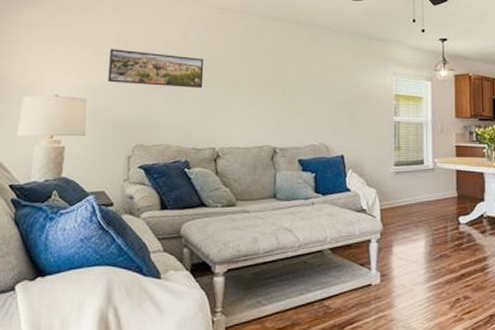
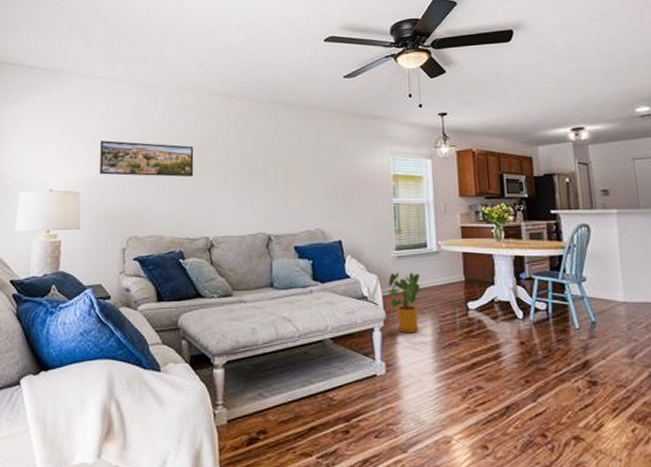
house plant: none [384,187,420,245] -> present [387,272,425,334]

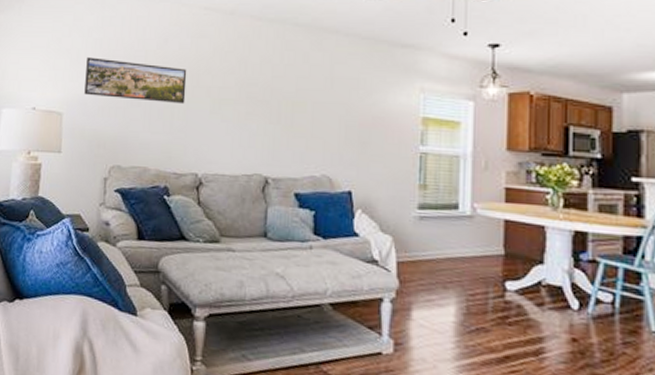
house plant: present [387,272,425,334] -> none [403,235,451,311]

